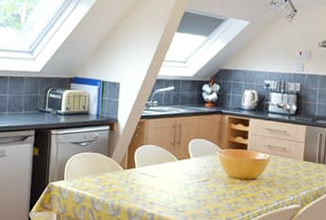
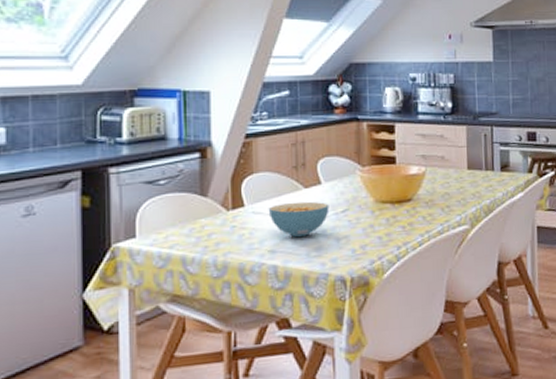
cereal bowl: none [151,169,195,195] -> present [268,201,329,237]

